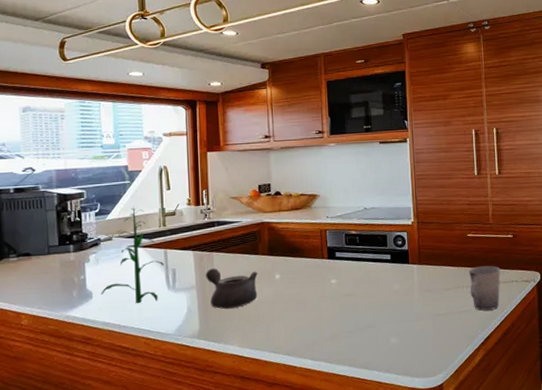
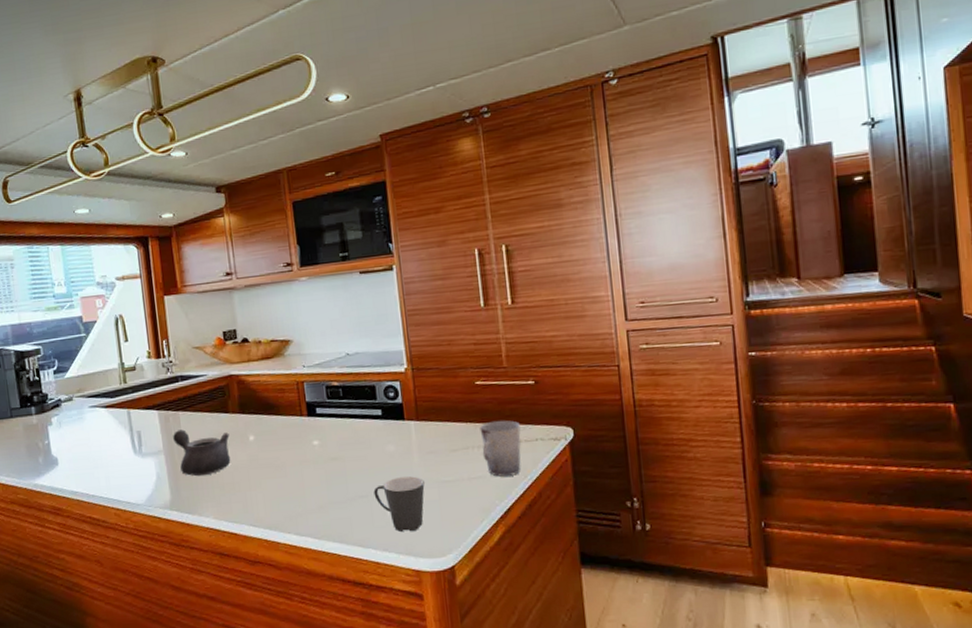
plant: present [101,206,164,303] -> none [66,361,128,470]
cup: none [380,310,422,356] -> present [373,476,425,532]

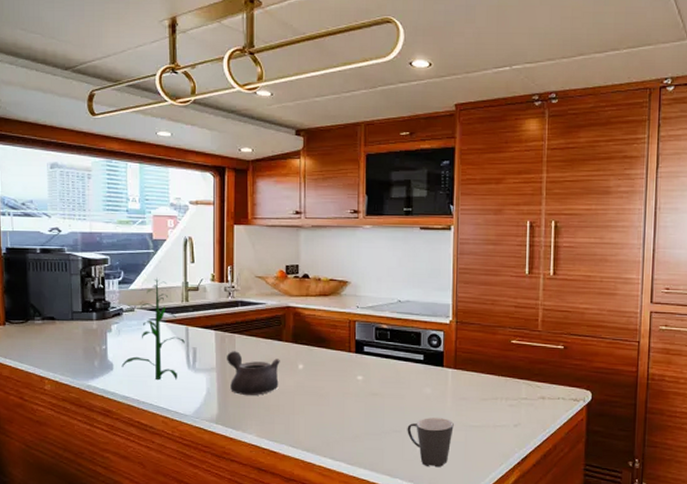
plant: none [66,361,128,470] -> present [121,277,185,380]
cup: present [479,420,521,477] -> none [509,377,546,428]

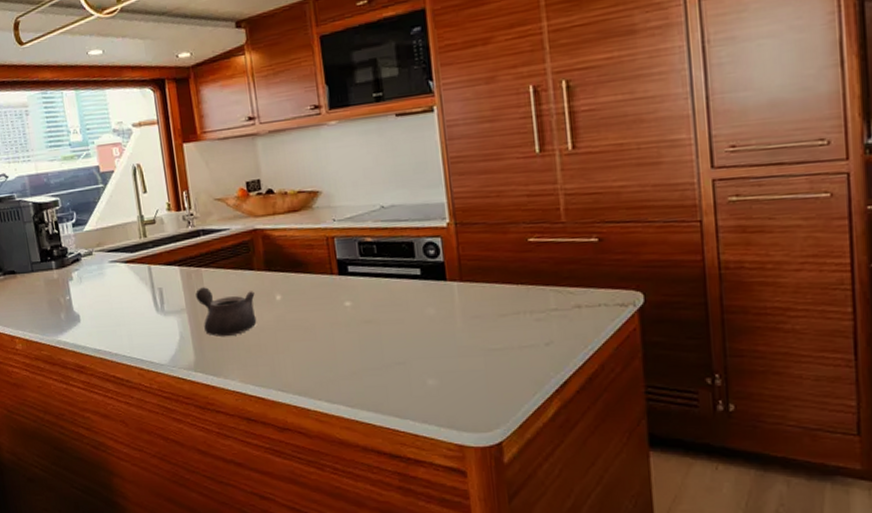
plant: present [121,277,185,380] -> none [88,214,150,328]
cup: present [407,418,454,468] -> none [411,343,469,404]

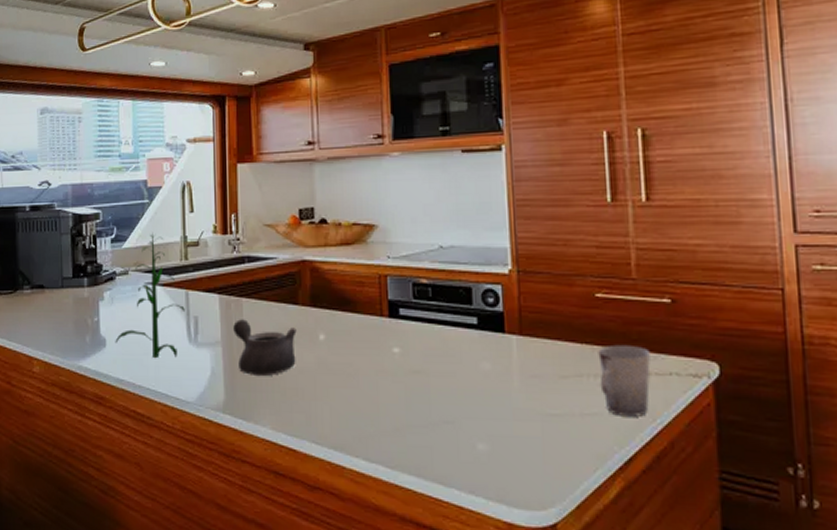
plant: none [88,214,150,328] -> present [115,232,185,358]
cup: none [532,282,581,346] -> present [598,344,651,417]

